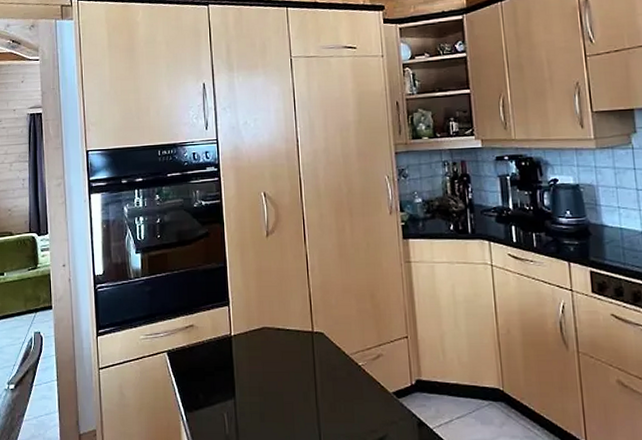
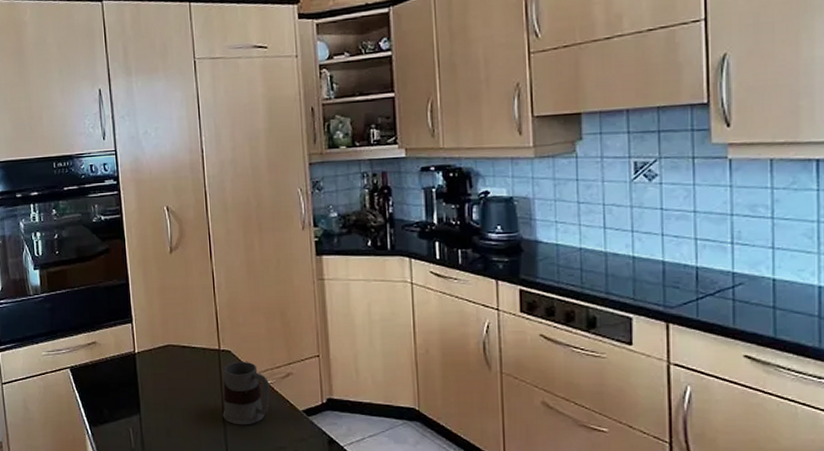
mug: none [315,343,362,409] -> present [222,361,270,426]

